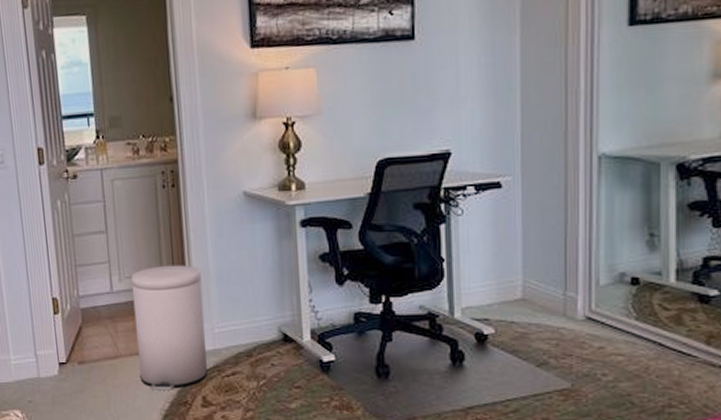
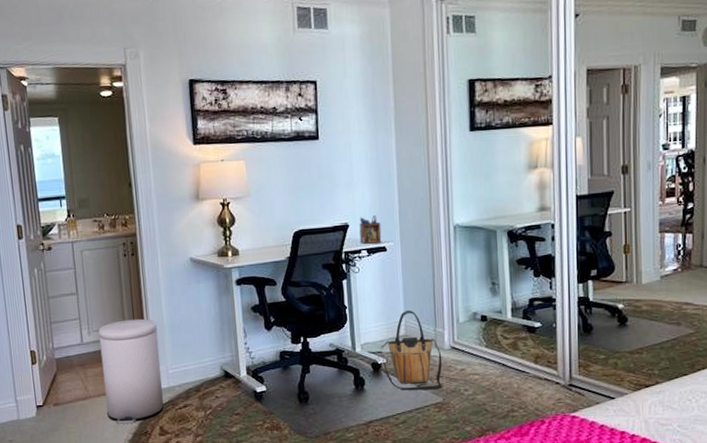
desk organizer: none [465,140,496,178] -> present [359,215,382,244]
tote bag: none [483,267,573,372] -> present [378,310,442,390]

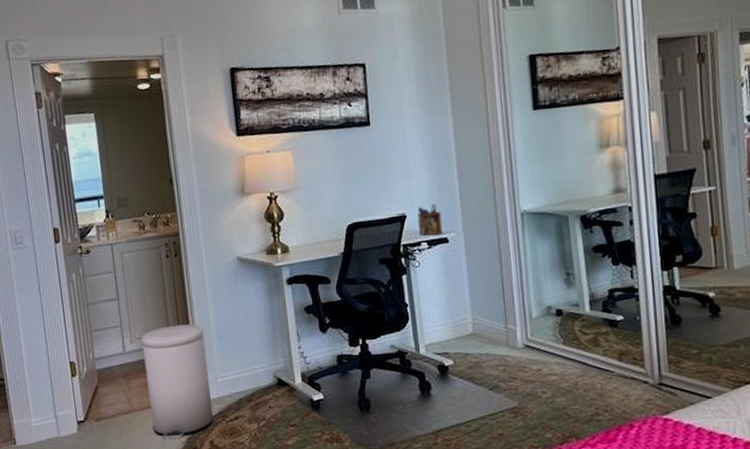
tote bag: present [378,310,442,390] -> none [444,306,517,395]

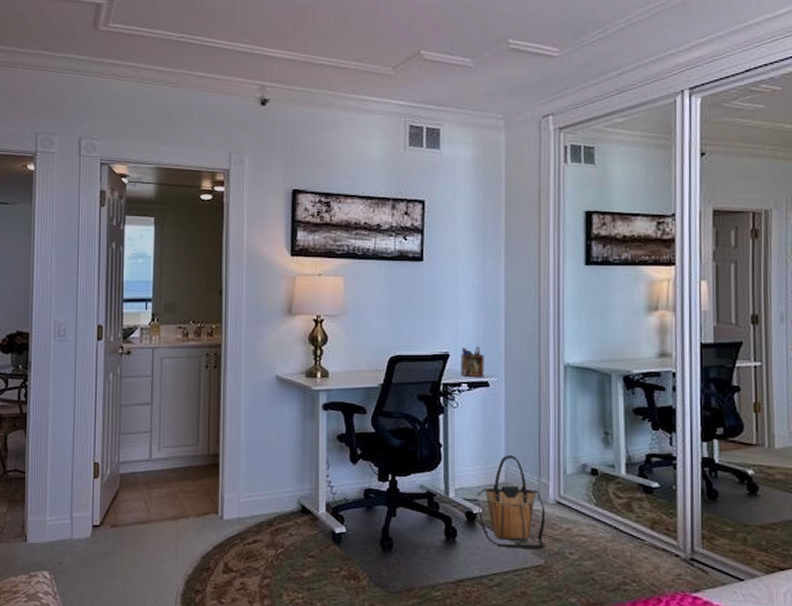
pedal bin: present [141,324,214,440] -> none [168,437,233,556]
tote bag: none [444,306,517,395] -> present [473,455,546,550]

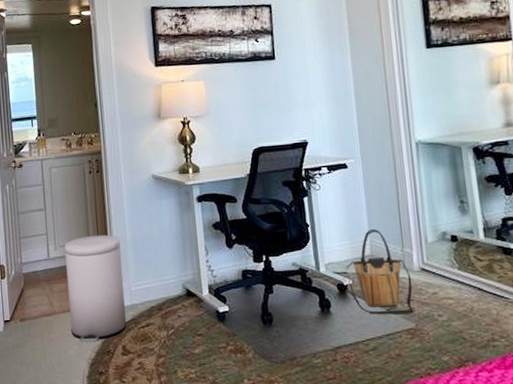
pedal bin: none [168,437,233,556] -> present [64,234,127,342]
desk organizer: present [461,346,485,377] -> none [318,132,342,161]

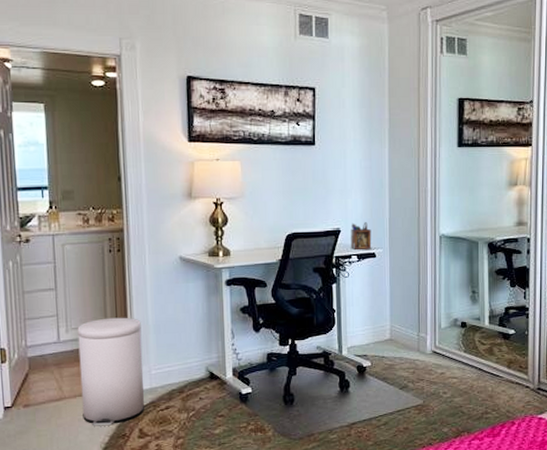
desk organizer: none [318,132,342,161] -> present [351,222,372,250]
tote bag: present [343,229,414,315] -> none [363,315,424,393]

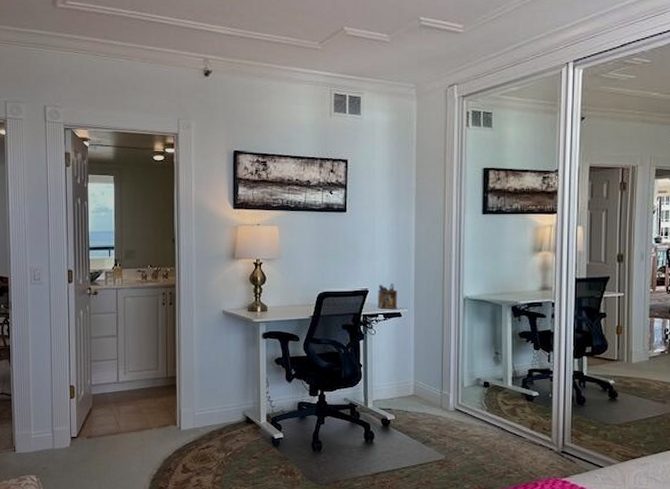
pedal bin: present [77,317,145,427] -> none [134,363,189,460]

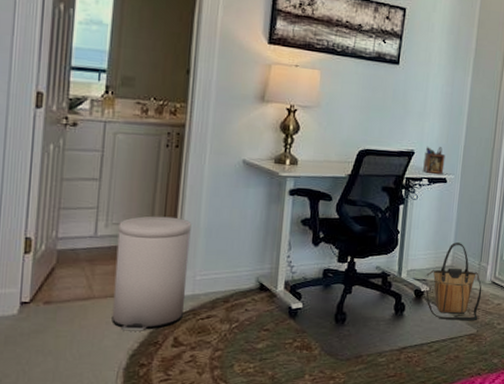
pedal bin: none [134,363,189,460] -> present [112,216,191,331]
tote bag: none [387,373,446,448] -> present [421,242,482,321]

